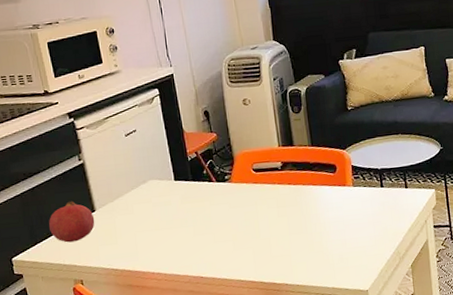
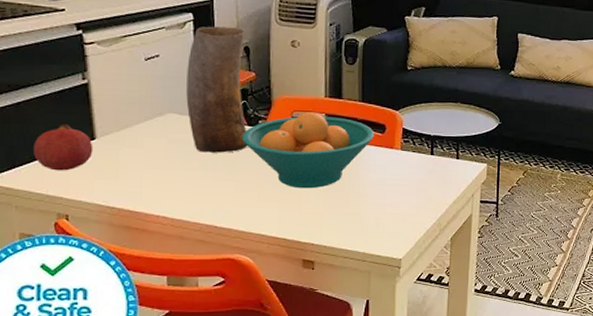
vase: none [159,95,219,212] -> present [186,26,248,153]
fruit bowl: none [213,161,327,234] -> present [242,112,374,189]

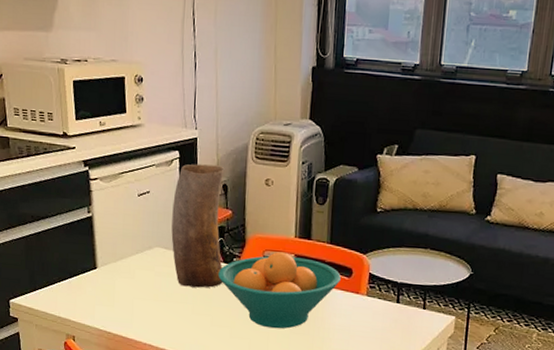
fruit: present [34,124,93,171] -> none [50,253,95,296]

